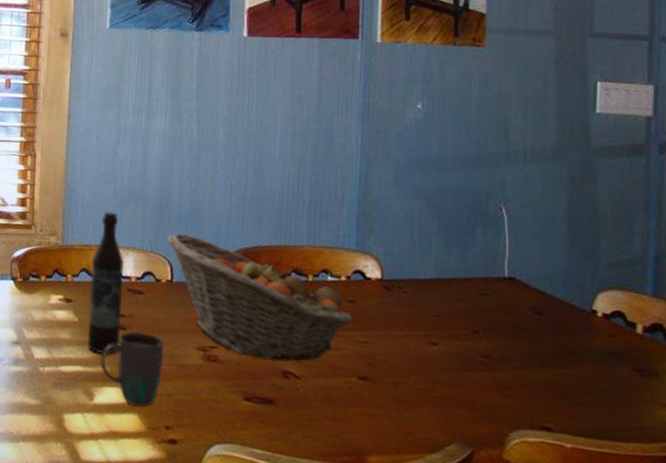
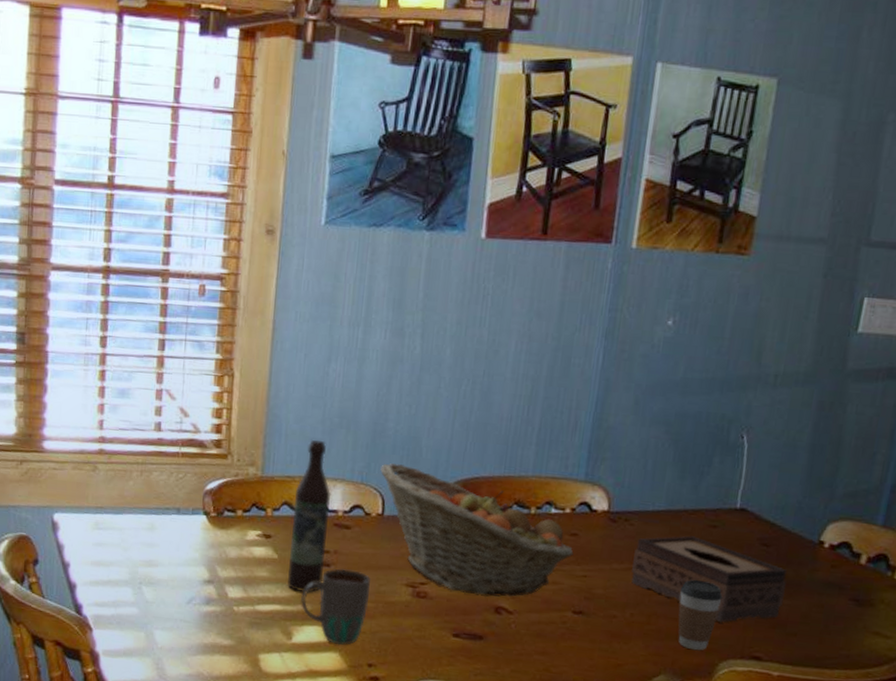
tissue box: none [410,303,565,392] -> present [631,536,787,623]
coffee cup: none [460,346,503,420] -> present [677,579,723,651]

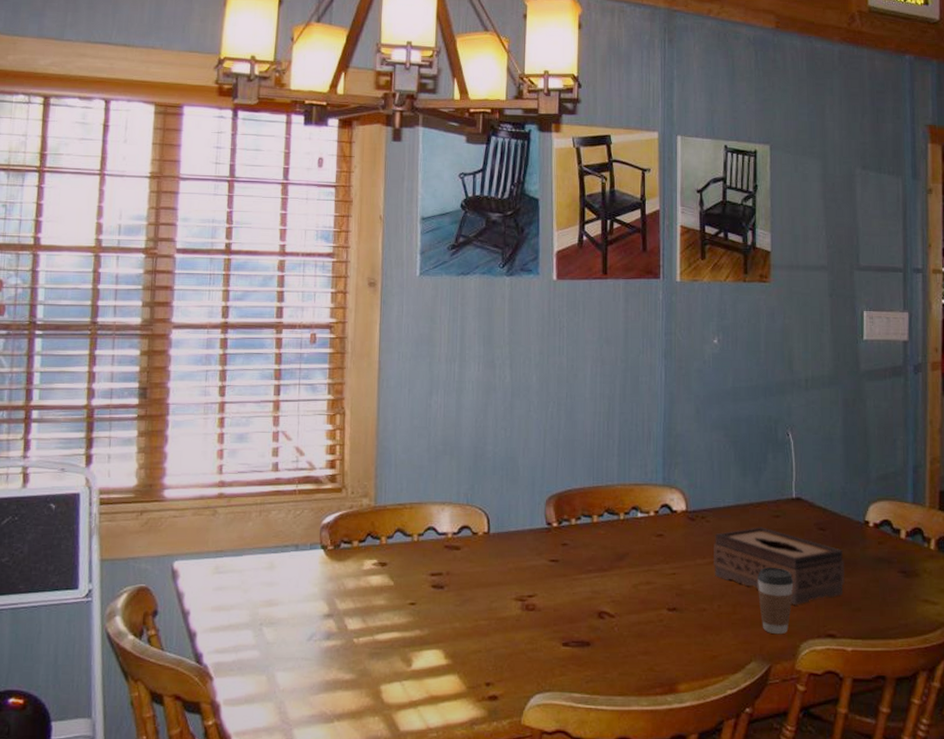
wine bottle: present [287,439,332,592] -> none [404,467,441,617]
mug: present [301,569,370,645] -> none [418,589,482,667]
fruit basket: present [380,463,574,597] -> none [483,484,662,603]

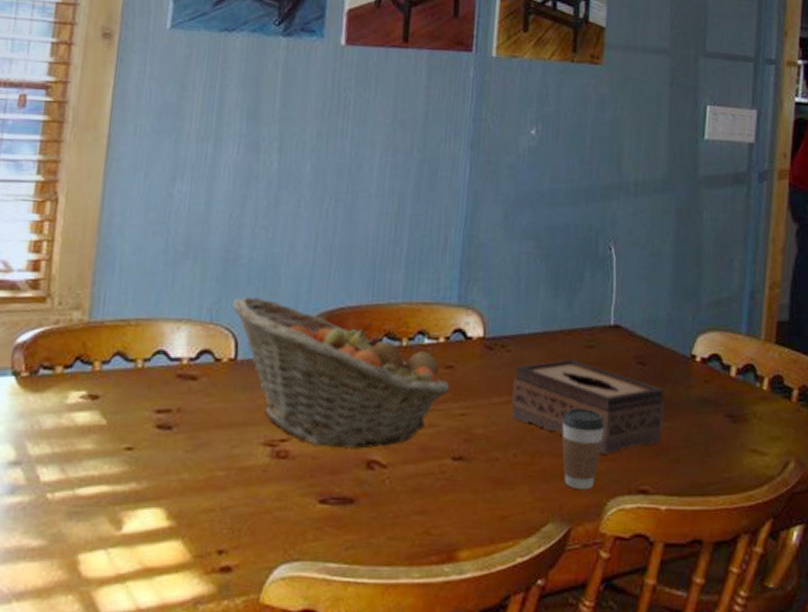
fruit basket: none [483,484,662,603] -> present [233,297,450,449]

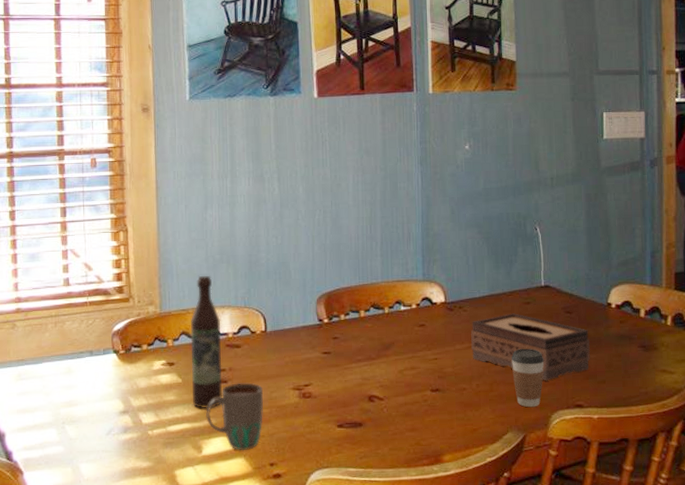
wine bottle: none [118,273,175,466] -> present [191,275,222,409]
mug: none [134,431,221,530] -> present [206,383,263,451]
fruit basket: present [233,297,450,449] -> none [259,287,424,389]

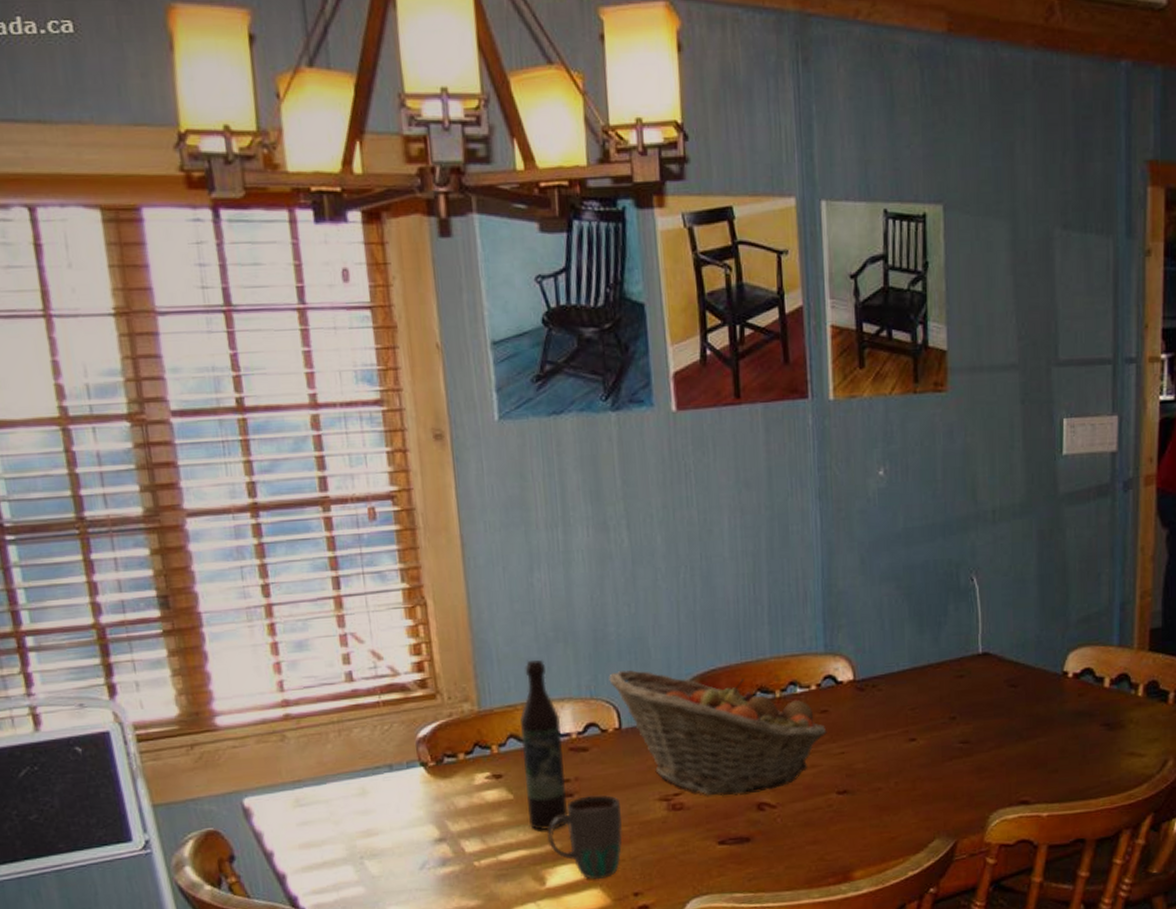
fruit basket: none [259,287,424,389] -> present [609,670,827,796]
tissue box: present [470,313,590,381] -> none [886,690,1039,774]
coffee cup: present [511,348,544,408] -> none [939,733,981,808]

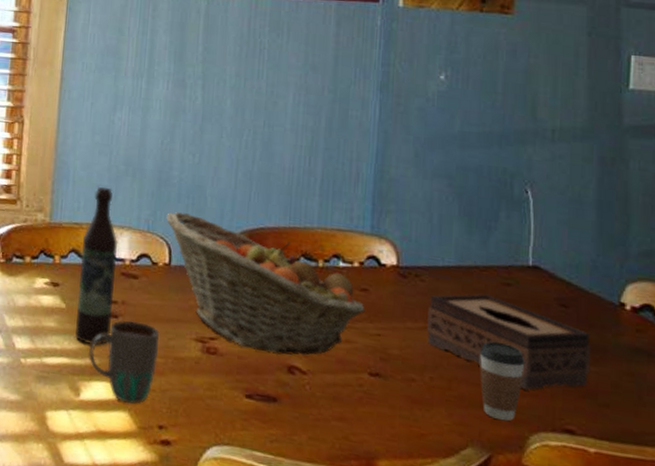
tissue box: none [886,690,1039,774] -> present [426,294,591,391]
coffee cup: none [939,733,981,808] -> present [479,341,525,422]

